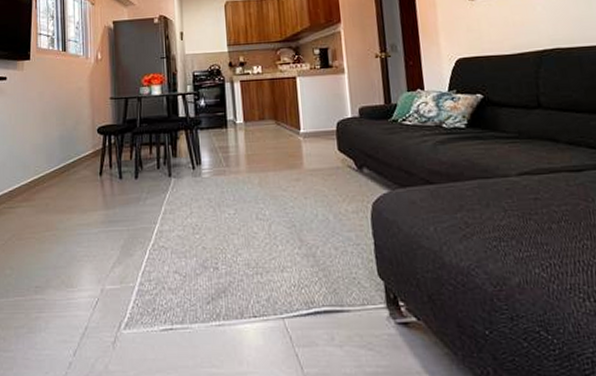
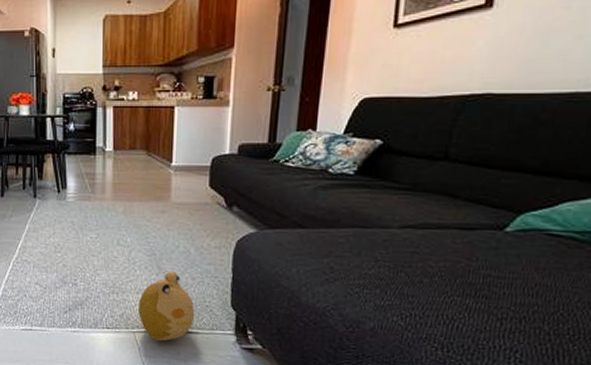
plush toy: none [284,242,344,326] -> present [138,271,195,342]

